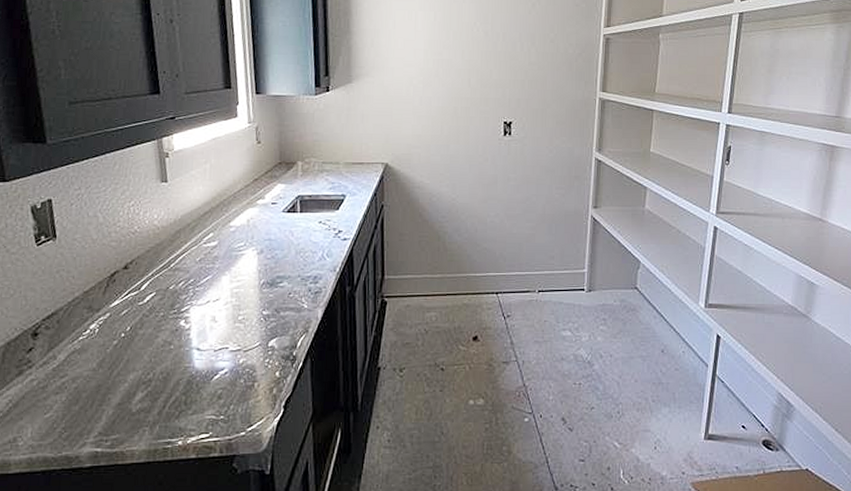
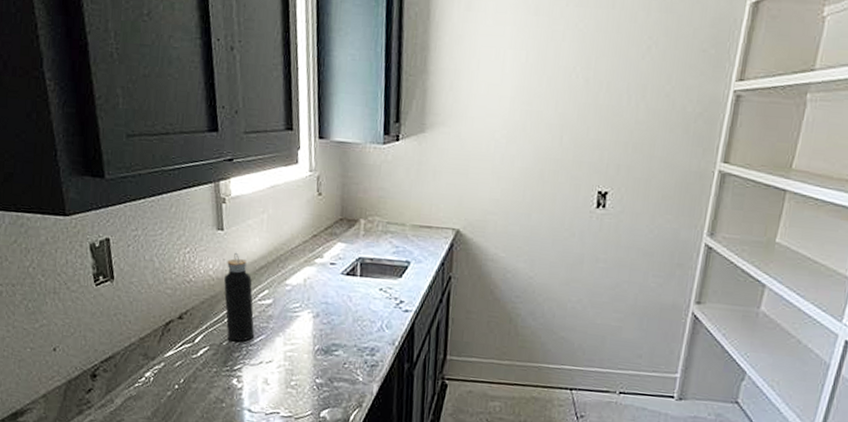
water bottle: none [169,201,201,285] -> present [224,252,255,342]

